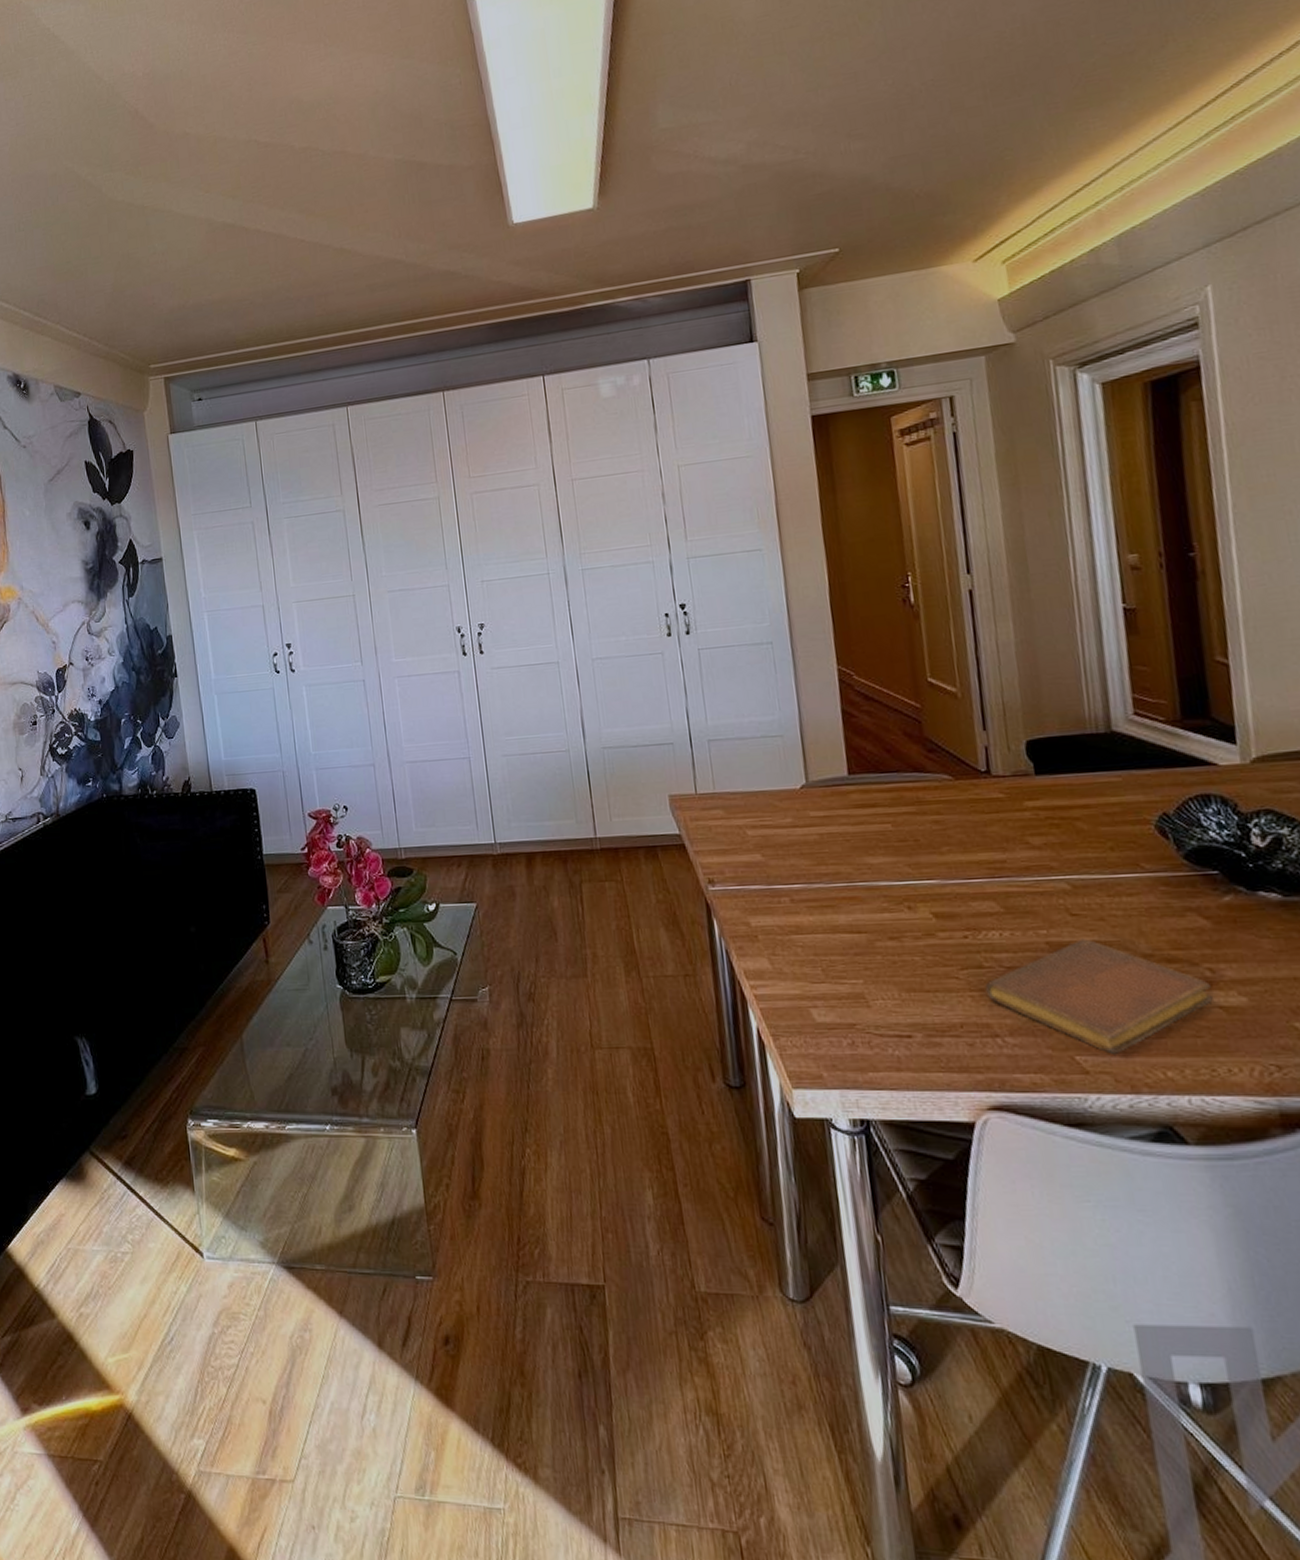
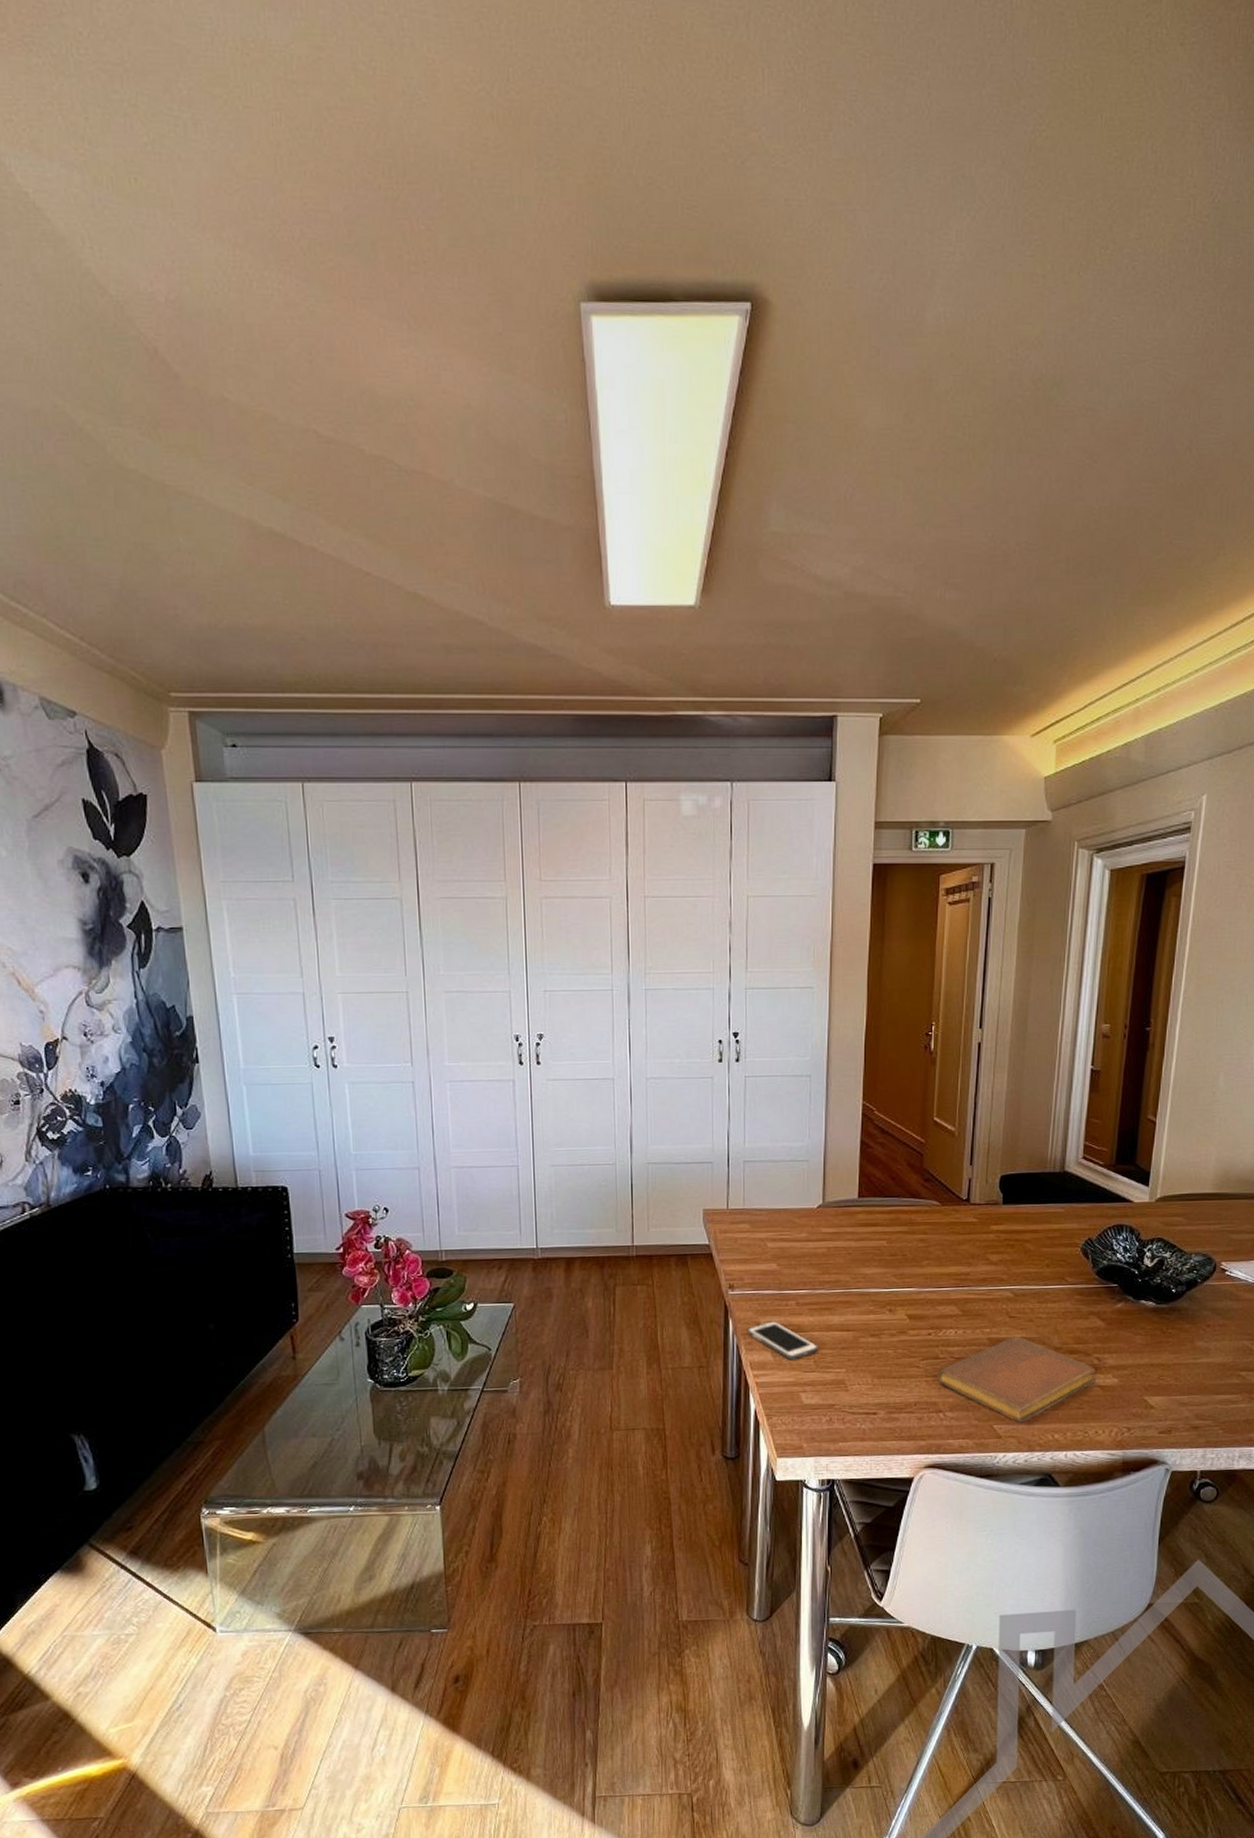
cell phone: none [736,921,826,969] -> present [747,1321,818,1361]

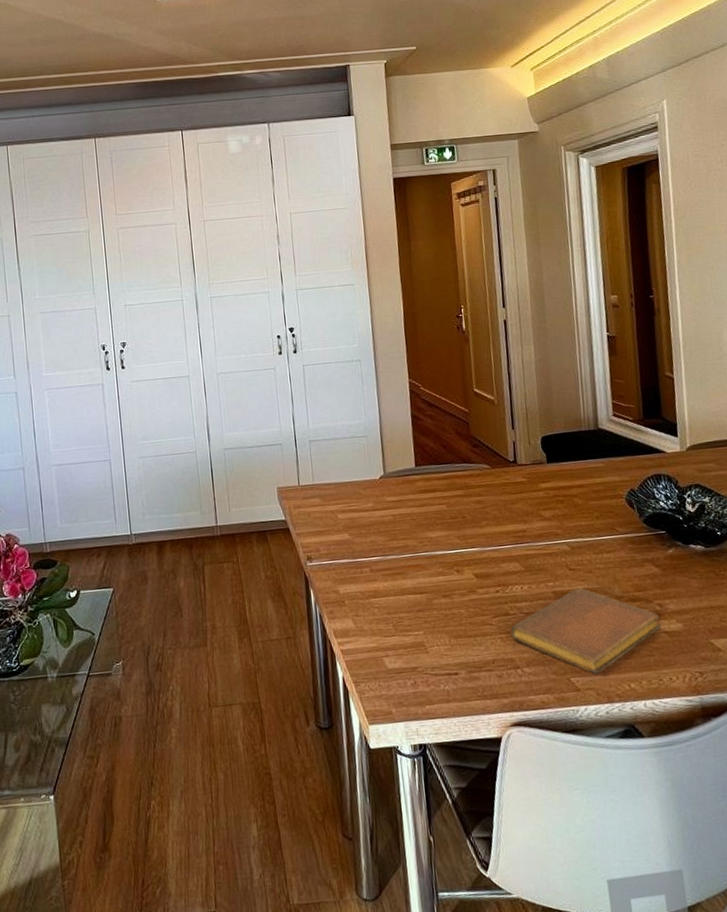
cell phone: present [747,1321,818,1361] -> none [328,588,396,626]

